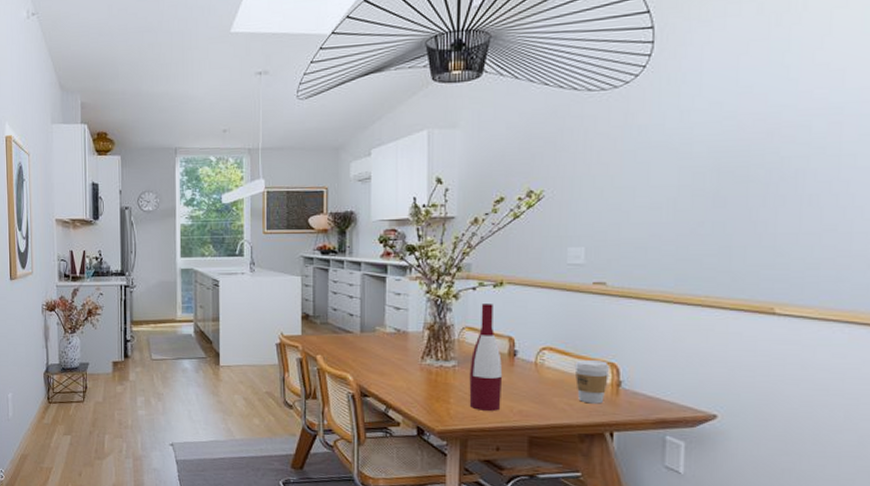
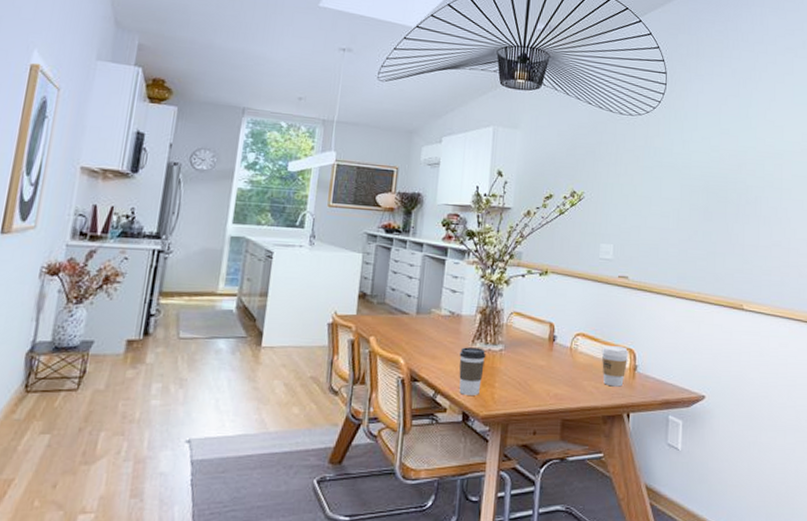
coffee cup: none [409,363,438,411] -> present [459,347,486,395]
wine bottle: present [469,304,503,411] -> none [512,290,543,395]

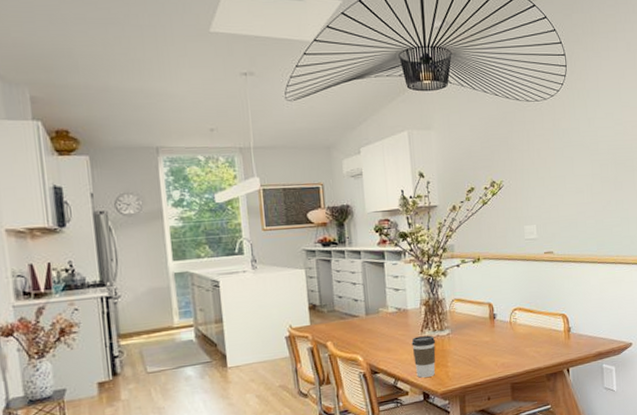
coffee cup: present [601,346,629,387] -> none [538,313,562,349]

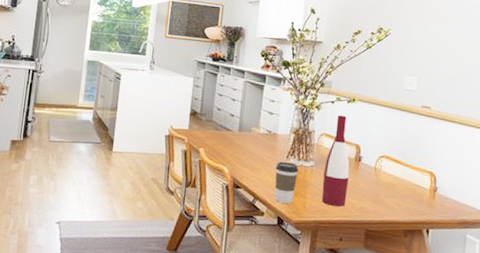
wine bottle: none [461,277,488,369] -> present [321,115,350,207]

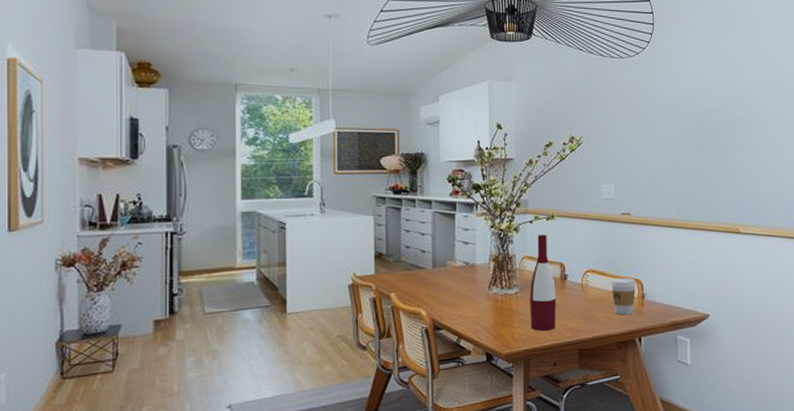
coffee cup: present [275,161,299,204] -> none [478,293,503,337]
coffee cup: none [404,168,430,206] -> present [611,278,637,315]

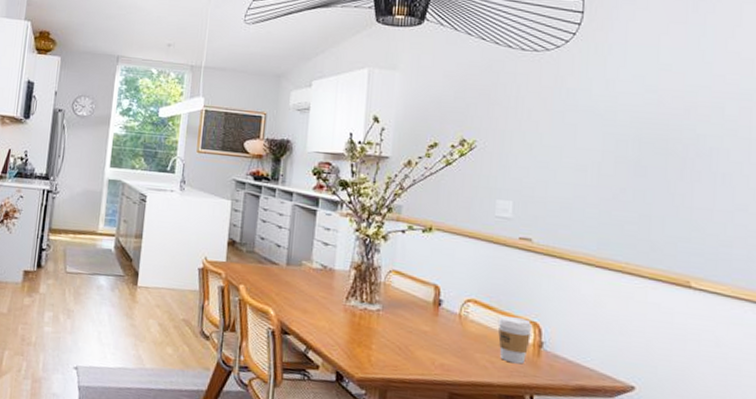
wine bottle: present [529,235,557,331] -> none [391,248,427,362]

